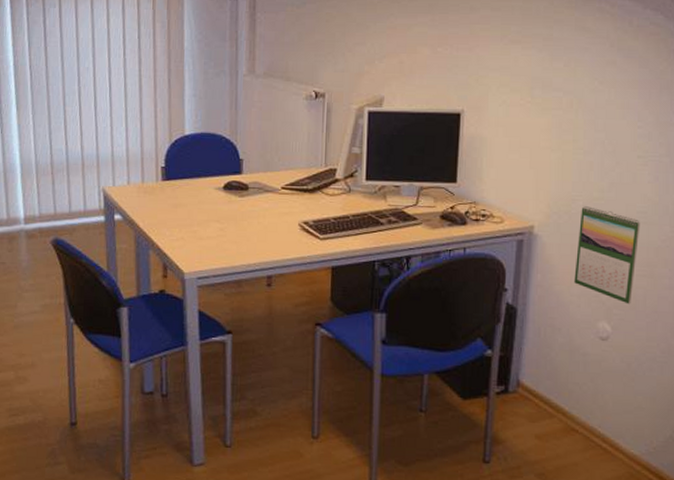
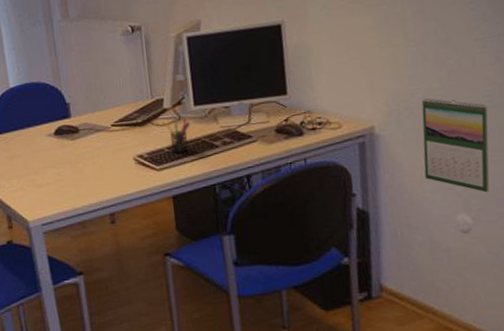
pen holder: none [335,191,359,225] -> present [165,118,191,153]

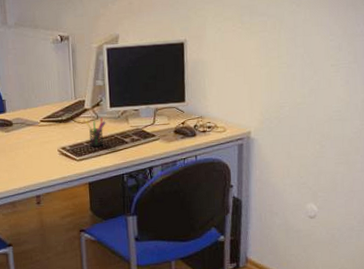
calendar: present [421,97,490,193] -> none [286,110,336,188]

